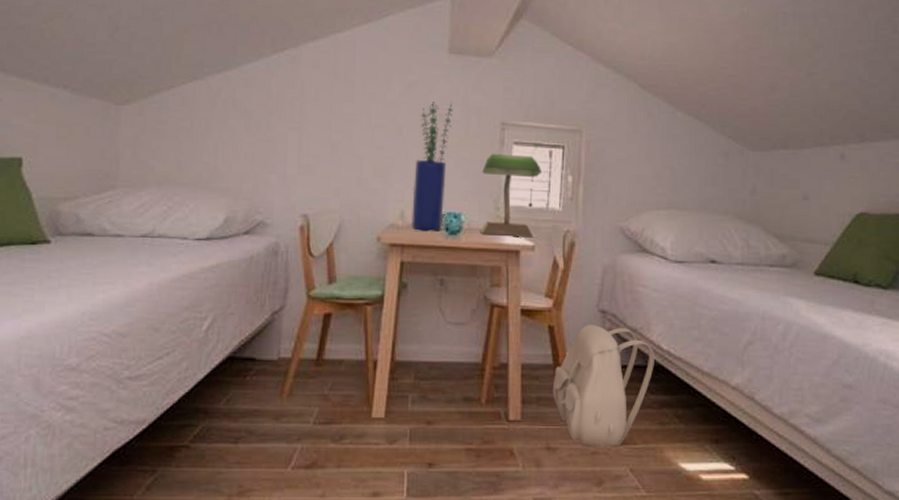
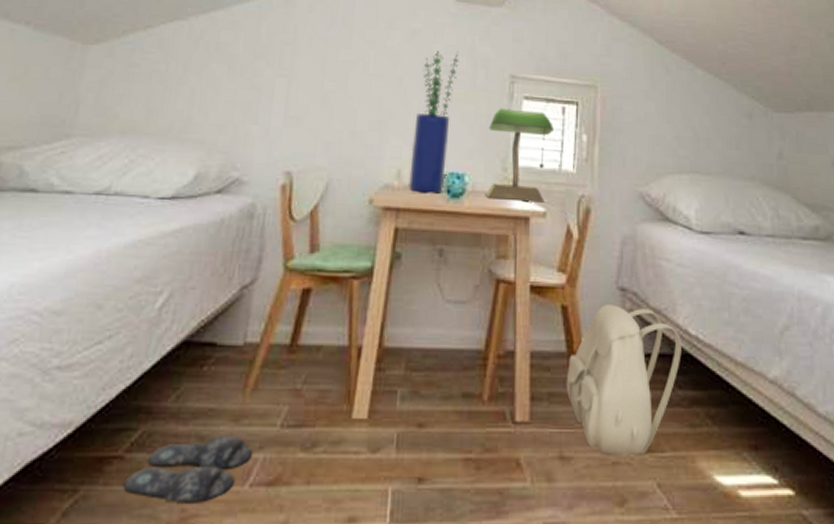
slippers: none [192,430,291,481] -> present [123,435,252,503]

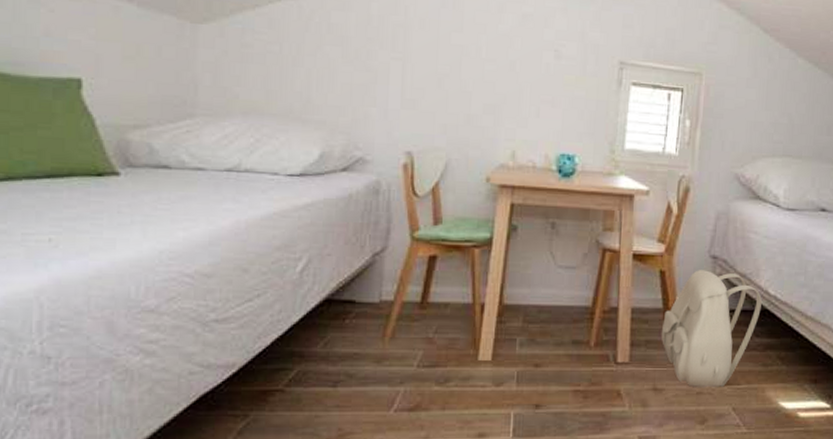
slippers: present [123,435,252,503] -> none [287,373,394,424]
vase: present [409,51,459,194] -> none [523,36,570,173]
table lamp: present [485,108,554,204] -> none [593,93,659,183]

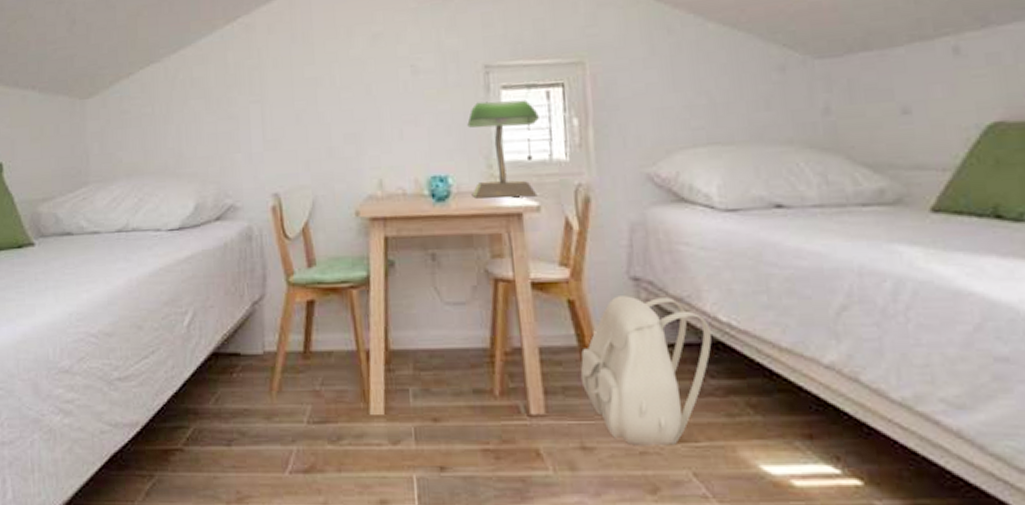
table lamp: none [593,93,659,183] -> present [467,100,539,199]

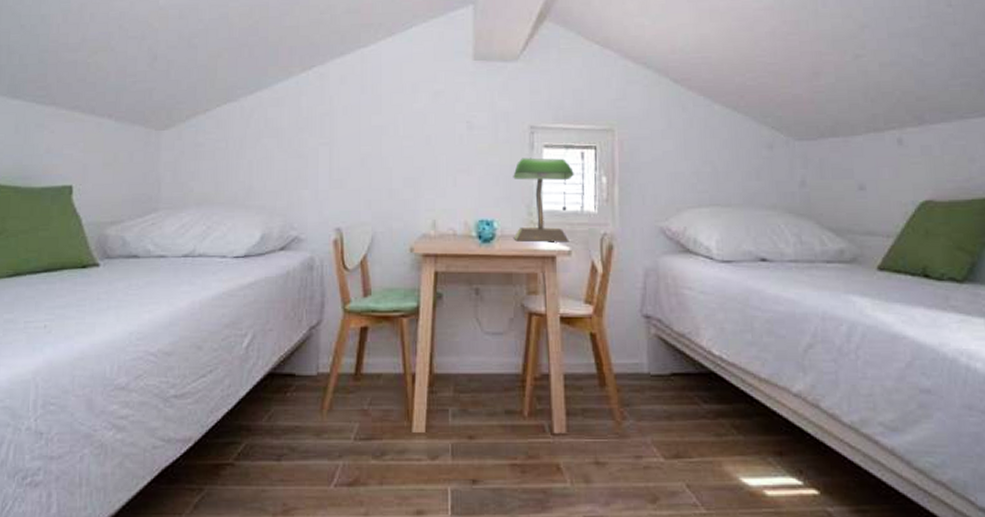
backpack: present [580,296,712,446] -> none [597,331,706,462]

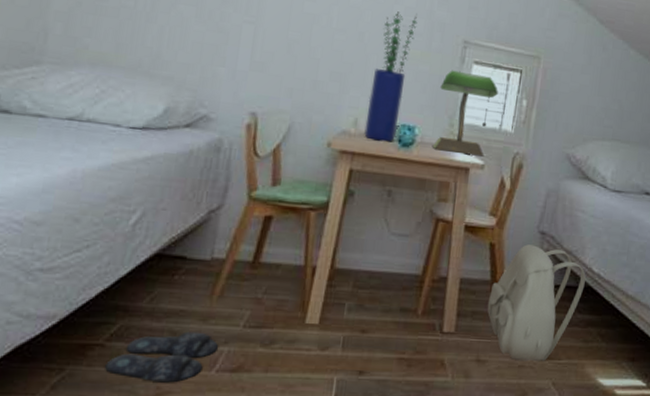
slippers: none [237,447,333,499] -> present [105,331,218,383]
vase: none [443,109,481,240] -> present [364,11,418,142]
backpack: none [597,331,706,462] -> present [487,244,586,362]

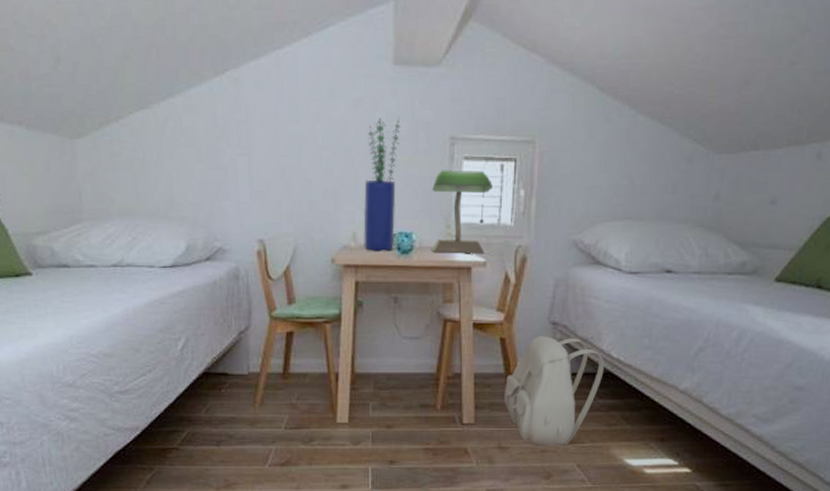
slippers: present [105,331,218,383] -> none [183,434,267,476]

